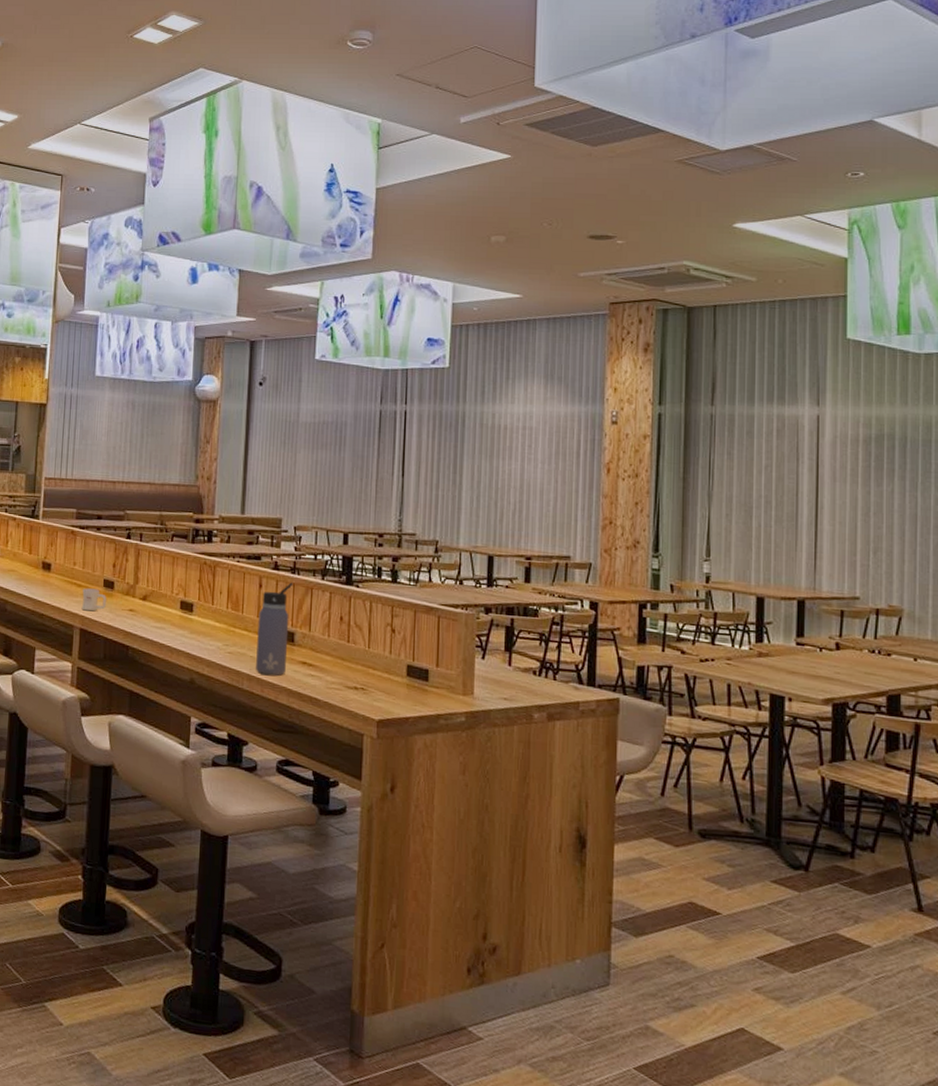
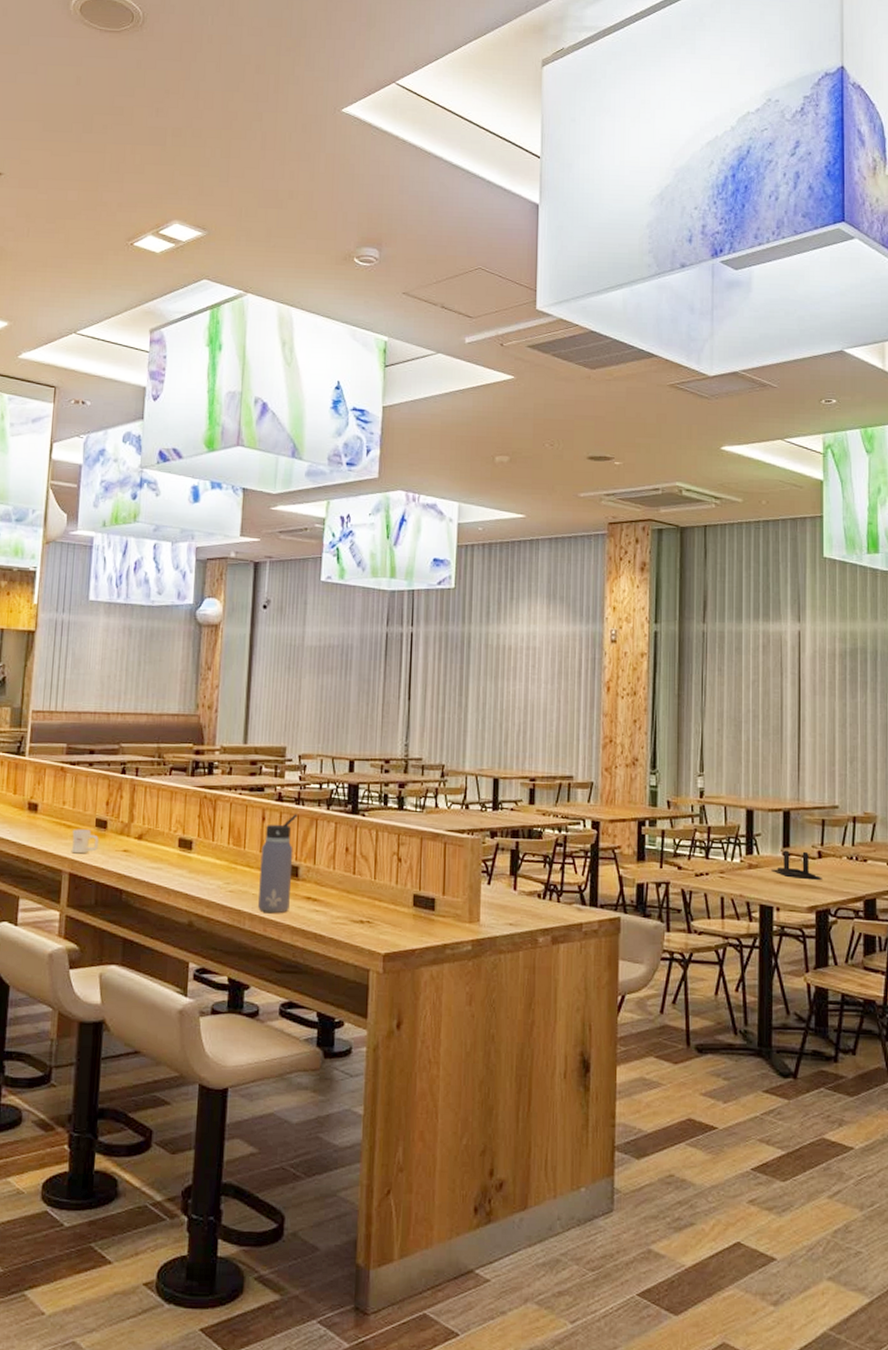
napkin holder: none [783,640,840,672] -> present [771,850,822,879]

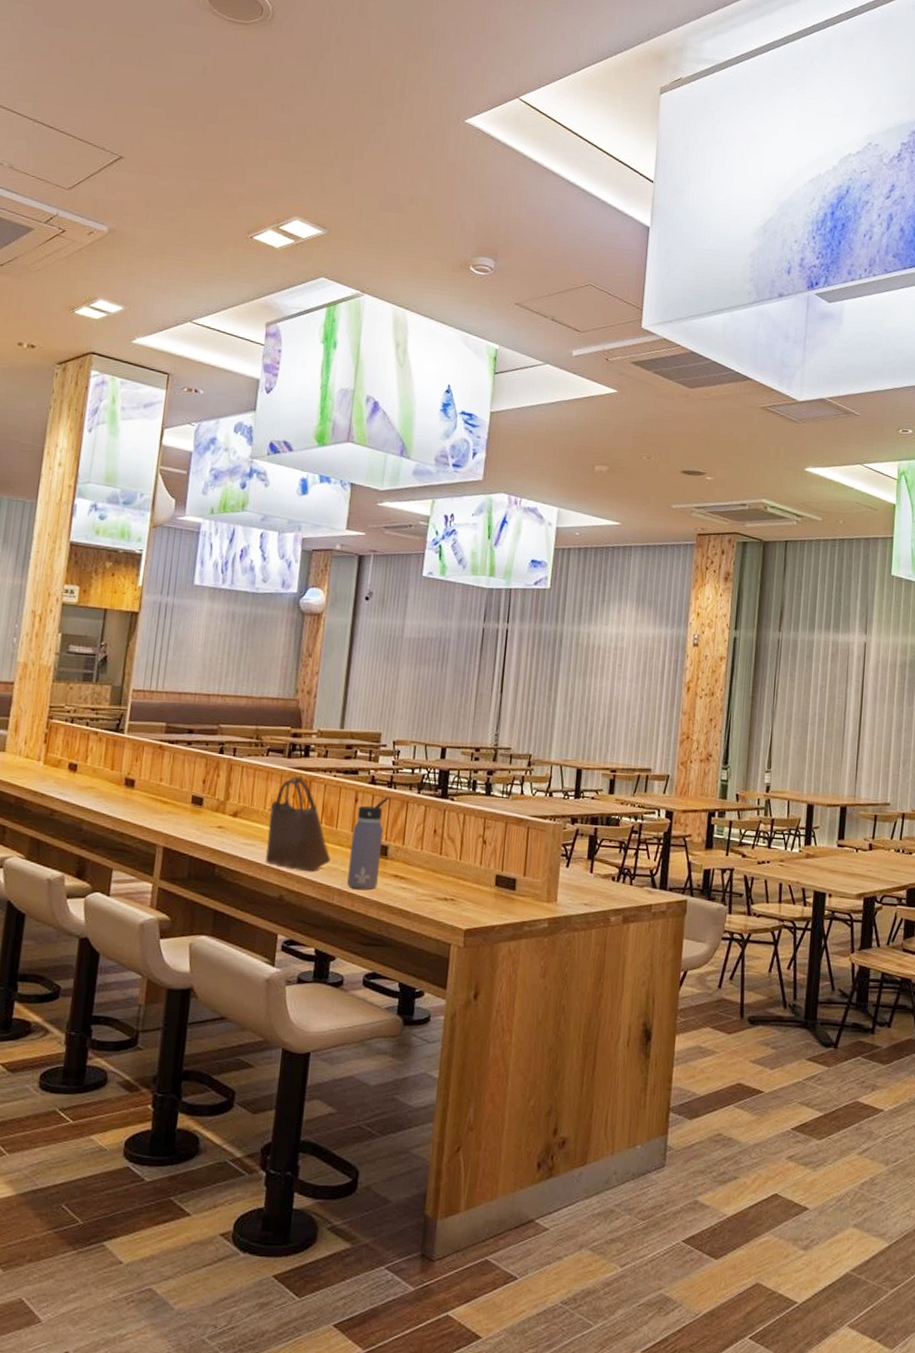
mug: present [71,829,99,854] -> none [166,805,194,829]
handbag: none [173,796,240,896] -> present [266,777,330,872]
napkin holder: present [771,850,822,879] -> none [826,842,871,869]

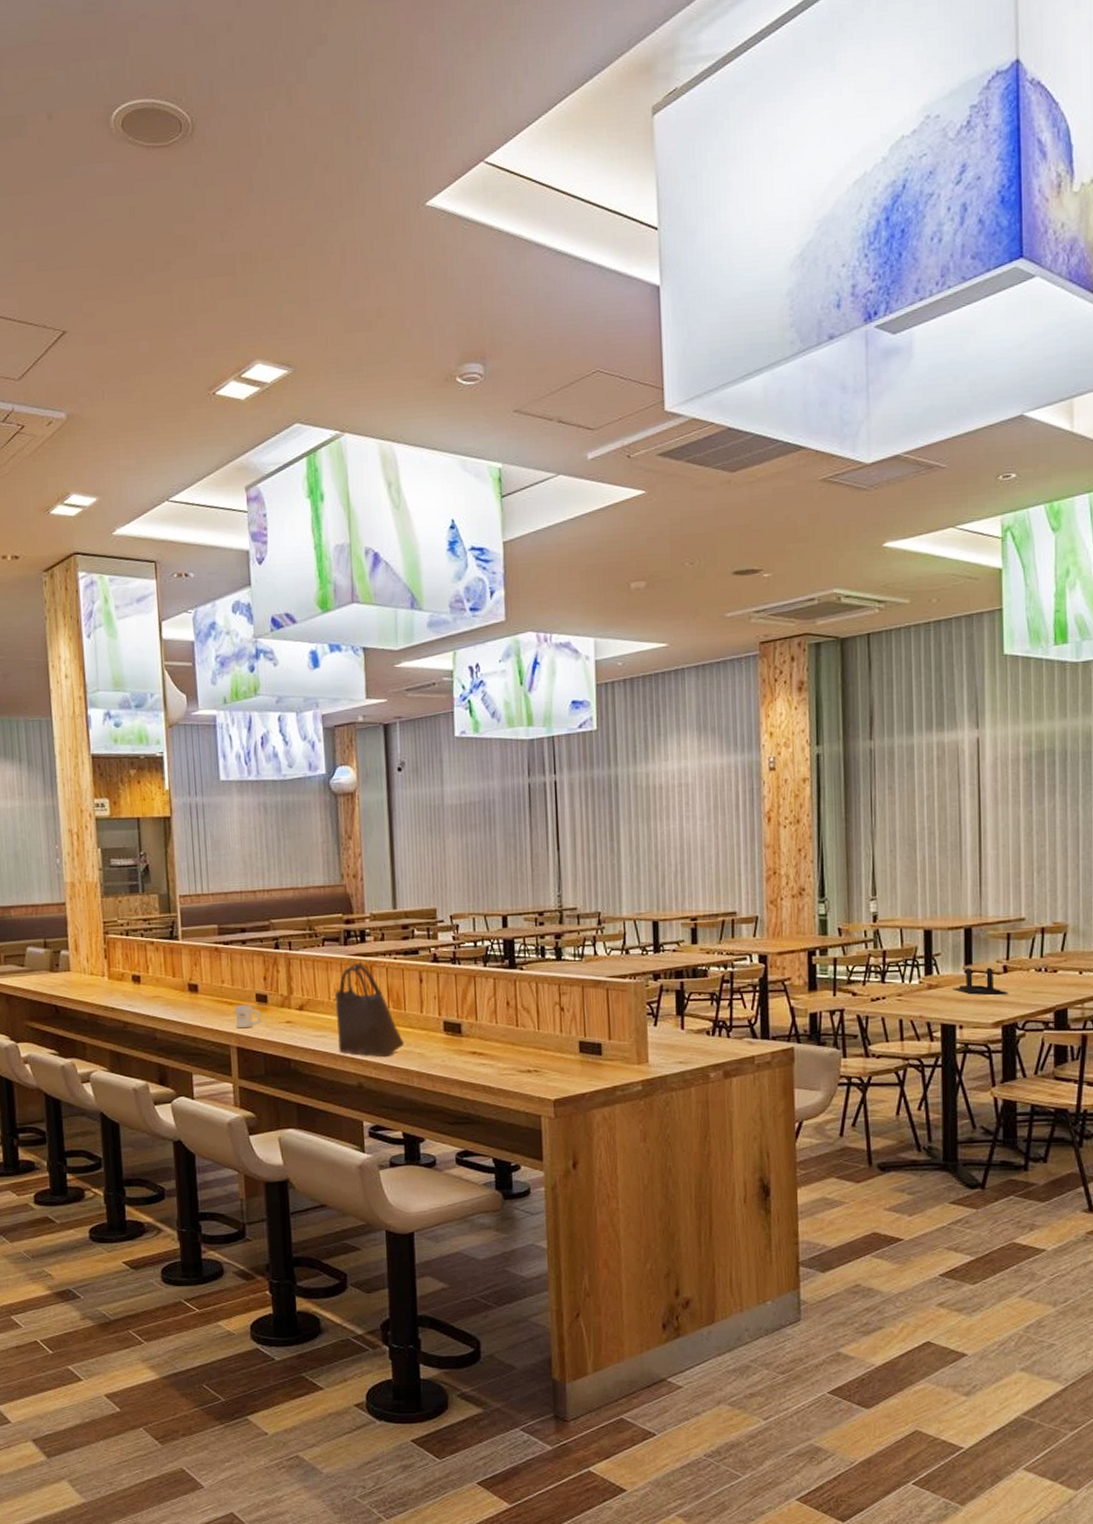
mug: none [166,805,194,829] -> present [234,1005,261,1029]
water bottle: present [347,796,390,890] -> none [422,973,456,1070]
napkin holder: none [826,842,871,869] -> present [953,967,1008,995]

